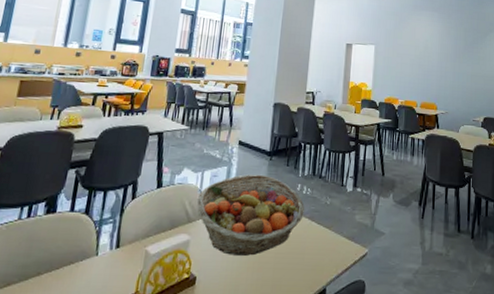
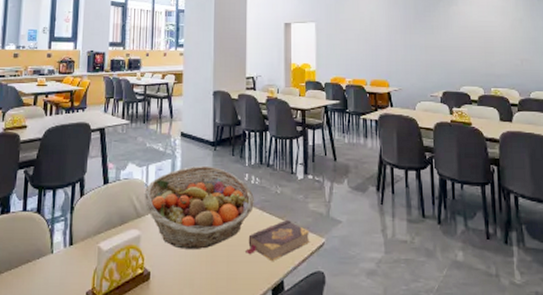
book: none [292,229,355,269] -> present [245,219,310,261]

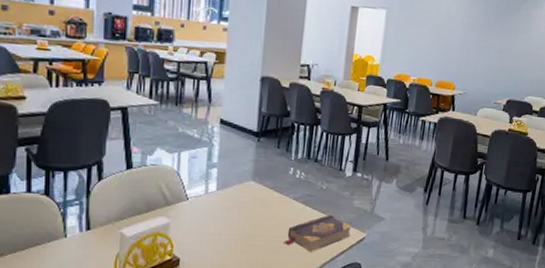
fruit basket: present [144,165,255,249] -> none [174,156,299,239]

